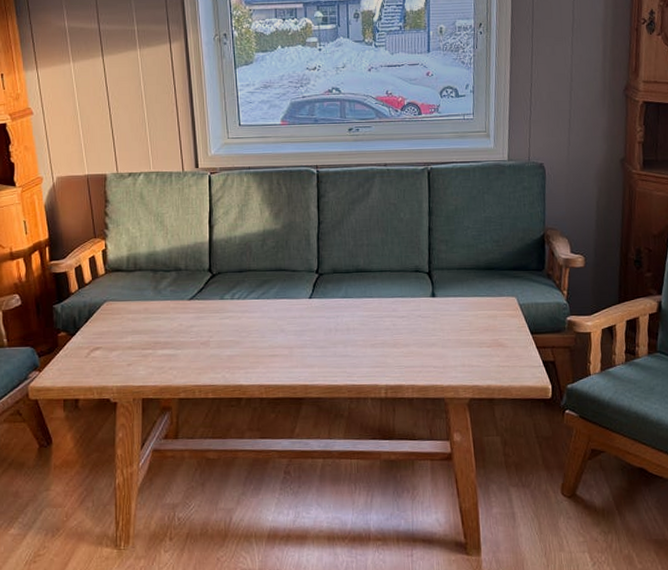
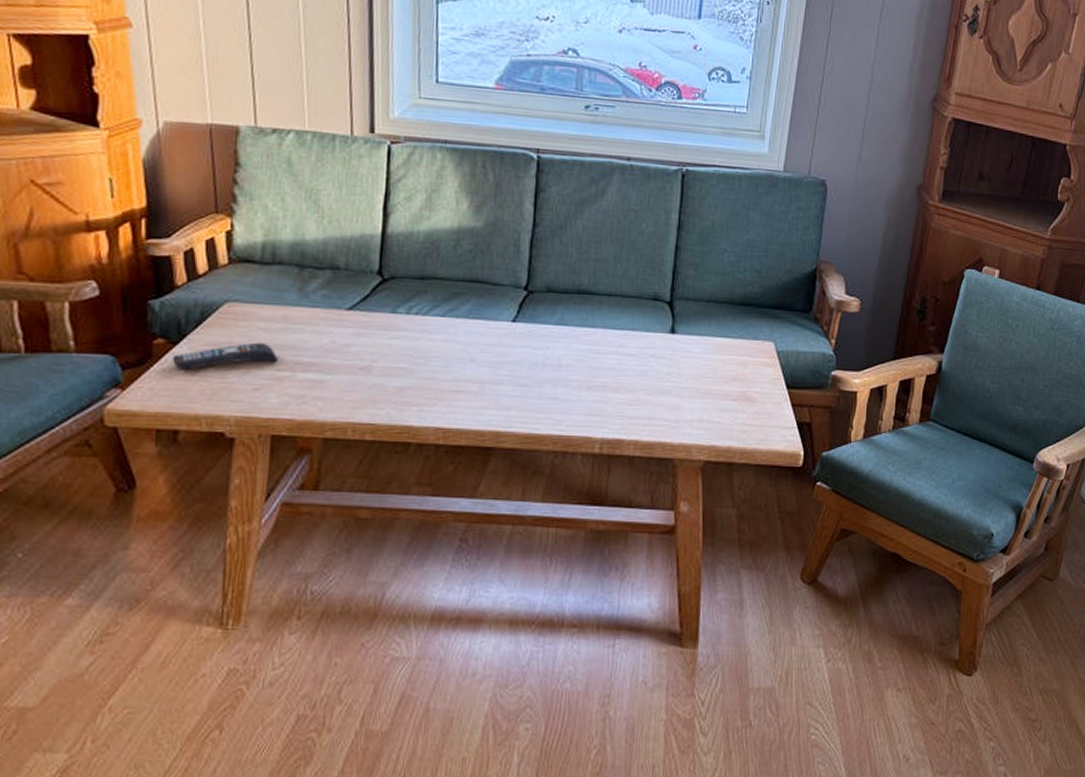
remote control: none [72,329,143,354] -> present [172,342,278,369]

